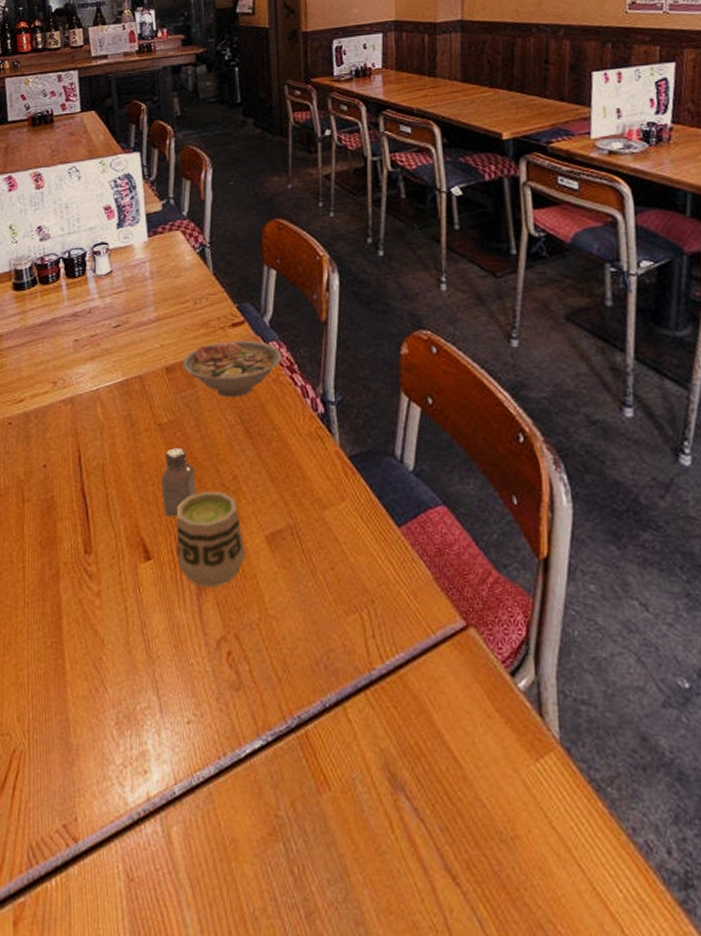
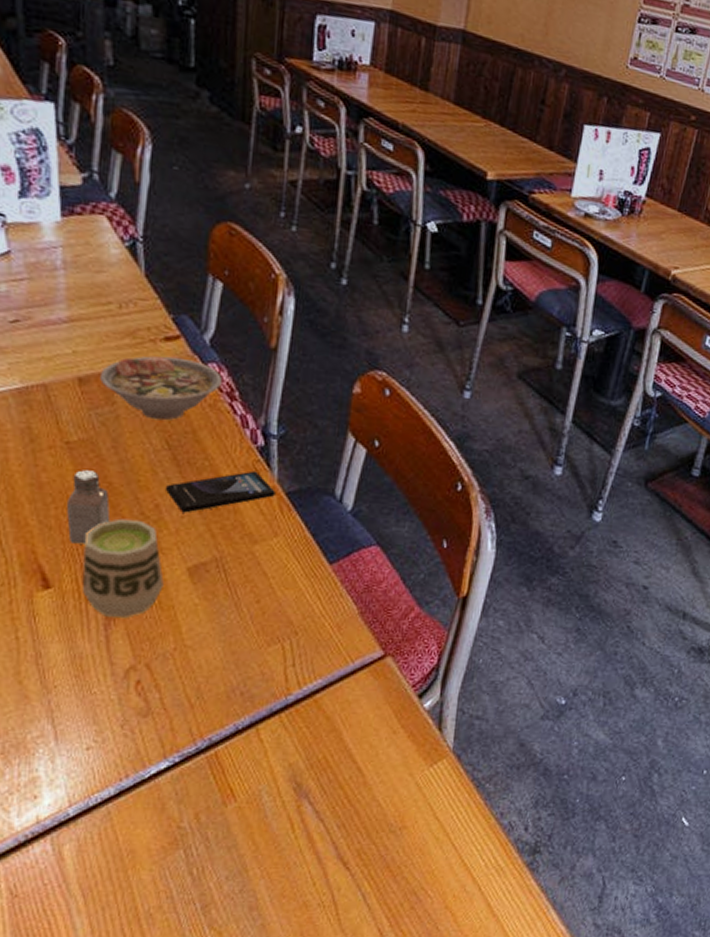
smartphone: none [240,437,339,482] -> present [165,470,276,513]

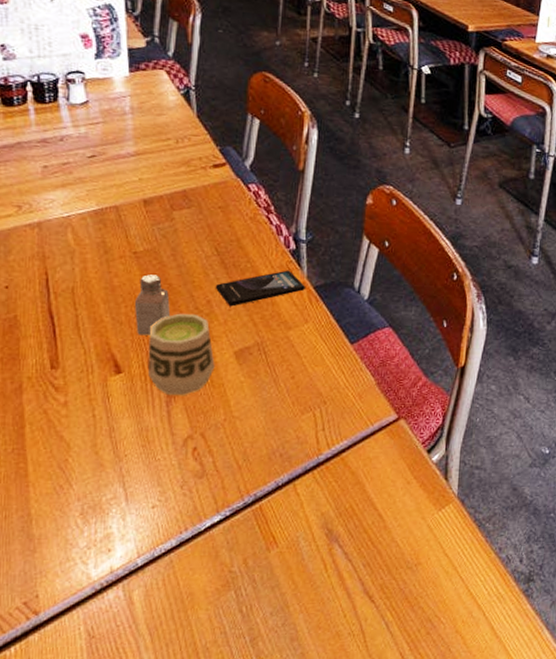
soup bowl: present [100,356,222,421] -> none [162,180,260,232]

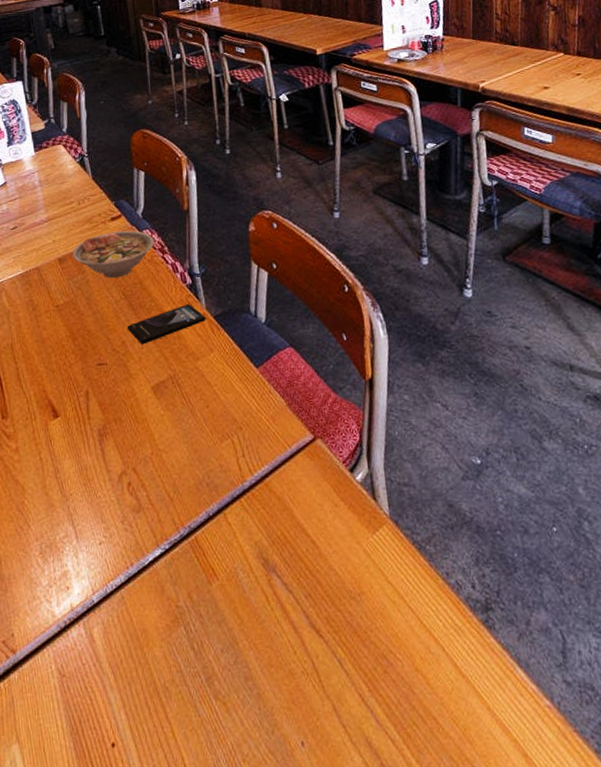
saltshaker: present [134,274,171,336] -> none [61,324,93,380]
cup: present [147,313,215,395] -> none [76,355,137,434]
soup bowl: none [162,180,260,232] -> present [73,230,154,279]

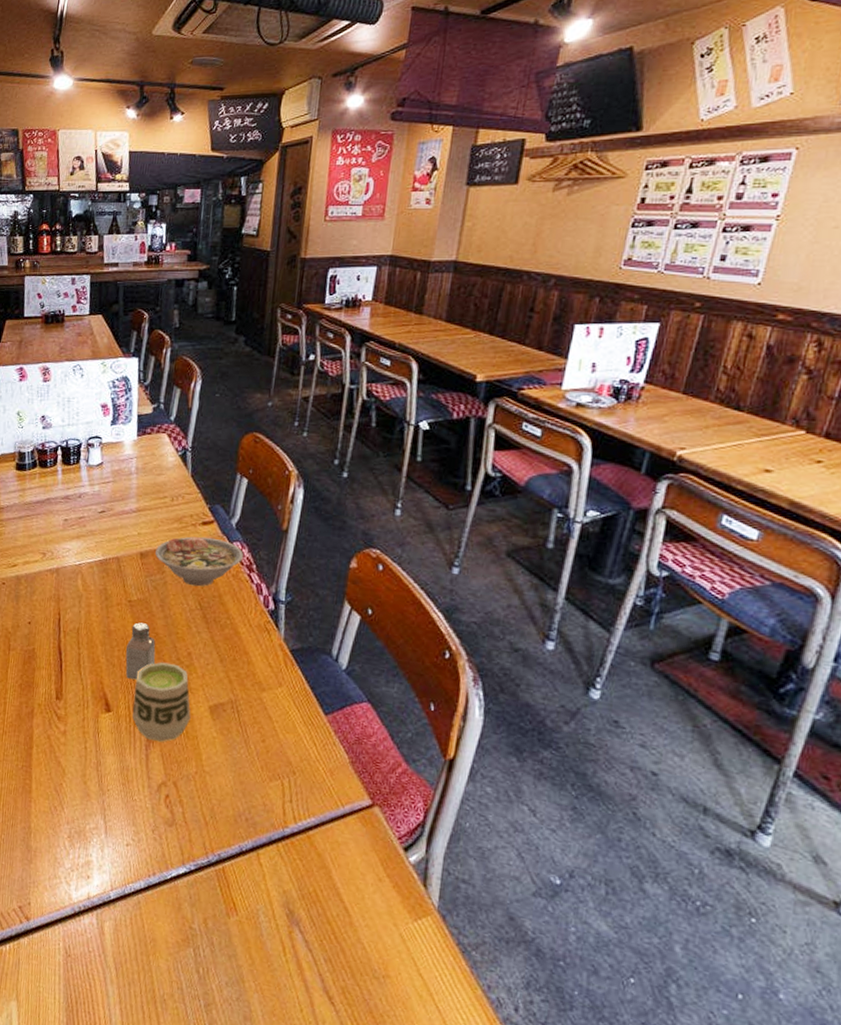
saltshaker: none [61,324,93,380] -> present [125,622,156,680]
cup: none [76,355,137,434] -> present [132,661,191,742]
smartphone: present [127,303,206,345] -> none [196,630,282,661]

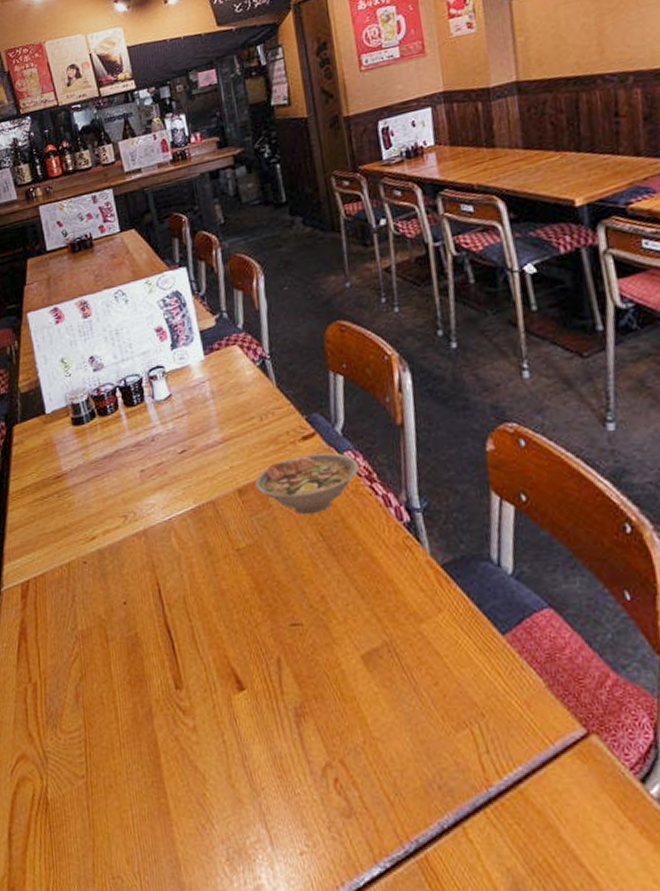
saltshaker: present [125,622,156,680] -> none [245,572,285,644]
cup: present [132,661,191,742] -> none [265,613,342,713]

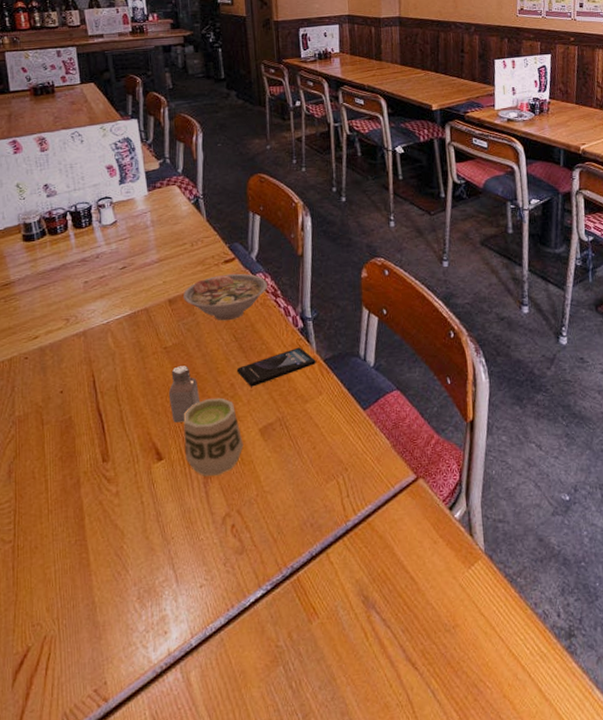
saltshaker: none [245,572,285,644] -> present [168,366,201,423]
cup: none [265,613,342,713] -> present [183,397,243,476]
smartphone: none [326,548,431,601] -> present [236,347,316,387]

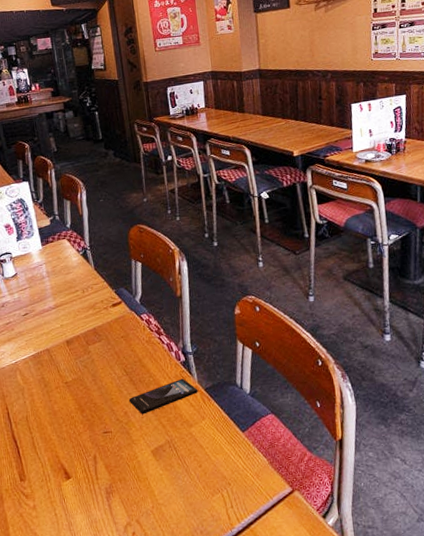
saltshaker: present [168,366,201,423] -> none [71,397,99,447]
cup: present [183,397,243,476] -> none [85,424,139,492]
soup bowl: present [184,273,267,321] -> none [79,315,152,358]

